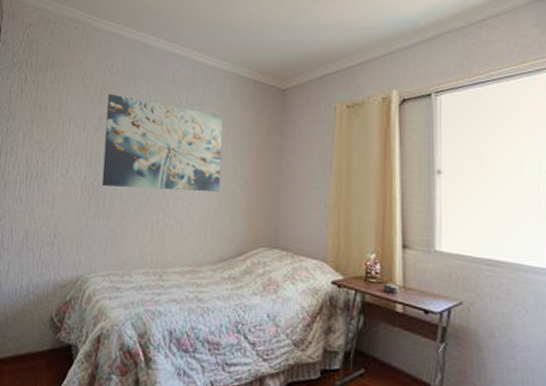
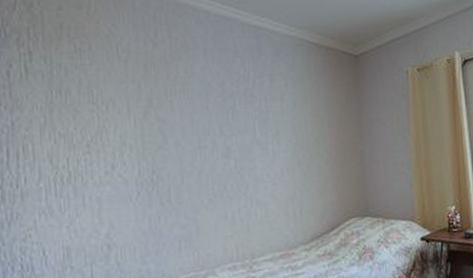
wall art: present [101,93,223,192] -> none [155,68,304,179]

